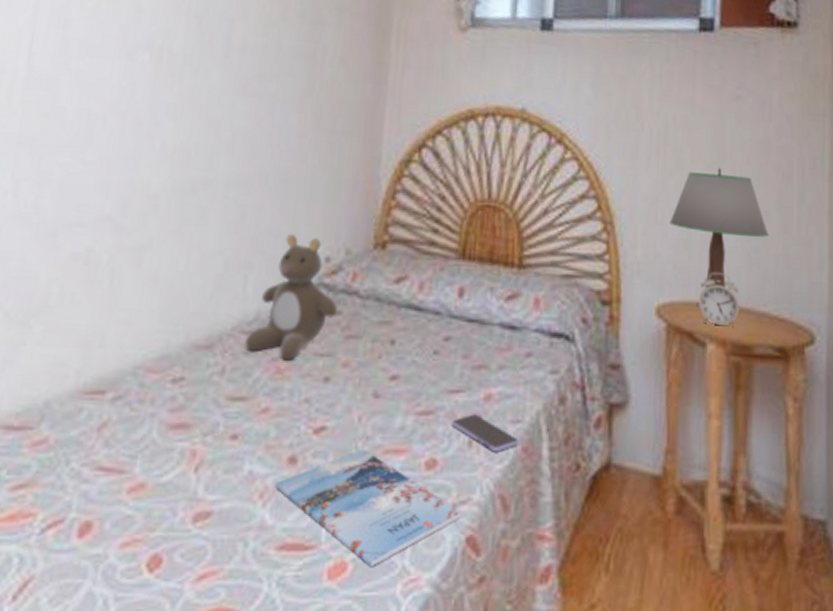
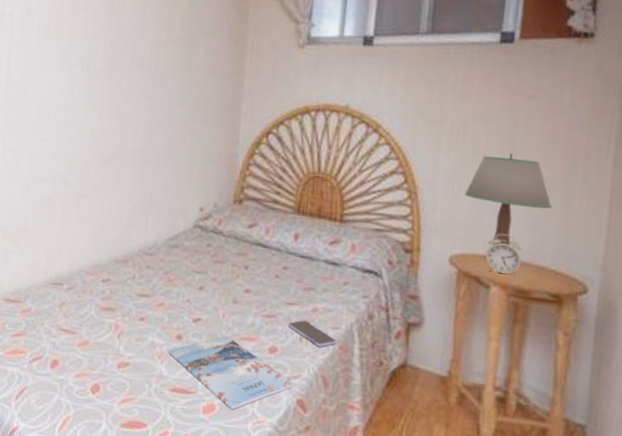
teddy bear: present [245,233,338,361] -> none [147,191,208,274]

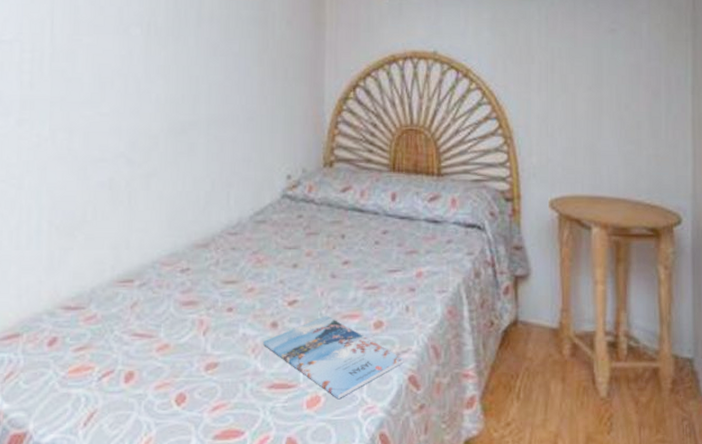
smartphone: present [287,320,337,347] -> none [392,287,445,315]
table lamp: present [464,153,552,258] -> none [558,88,641,199]
alarm clock: present [485,234,522,277] -> none [584,172,618,215]

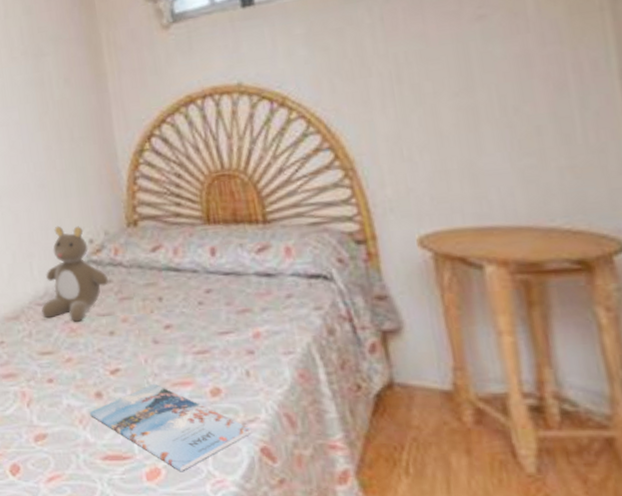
teddy bear: none [232,159,299,253] -> present [41,225,108,322]

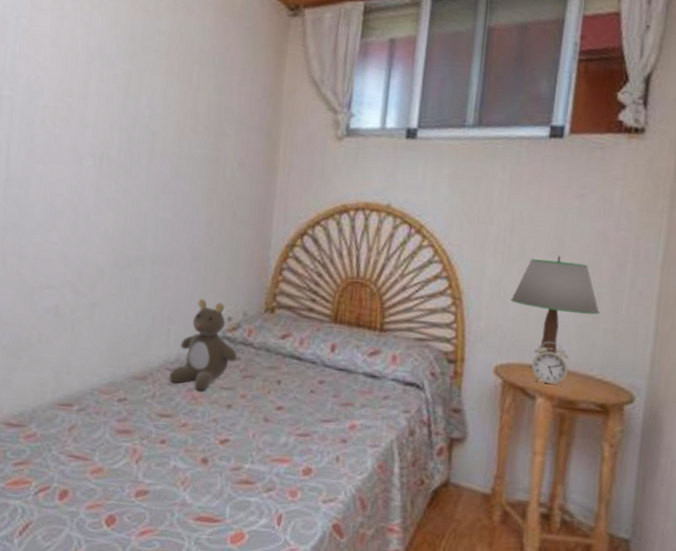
magazine: present [90,383,252,472] -> none [193,456,330,539]
table lamp: none [418,93,545,232] -> present [510,255,600,368]
alarm clock: none [466,196,520,248] -> present [531,342,568,387]

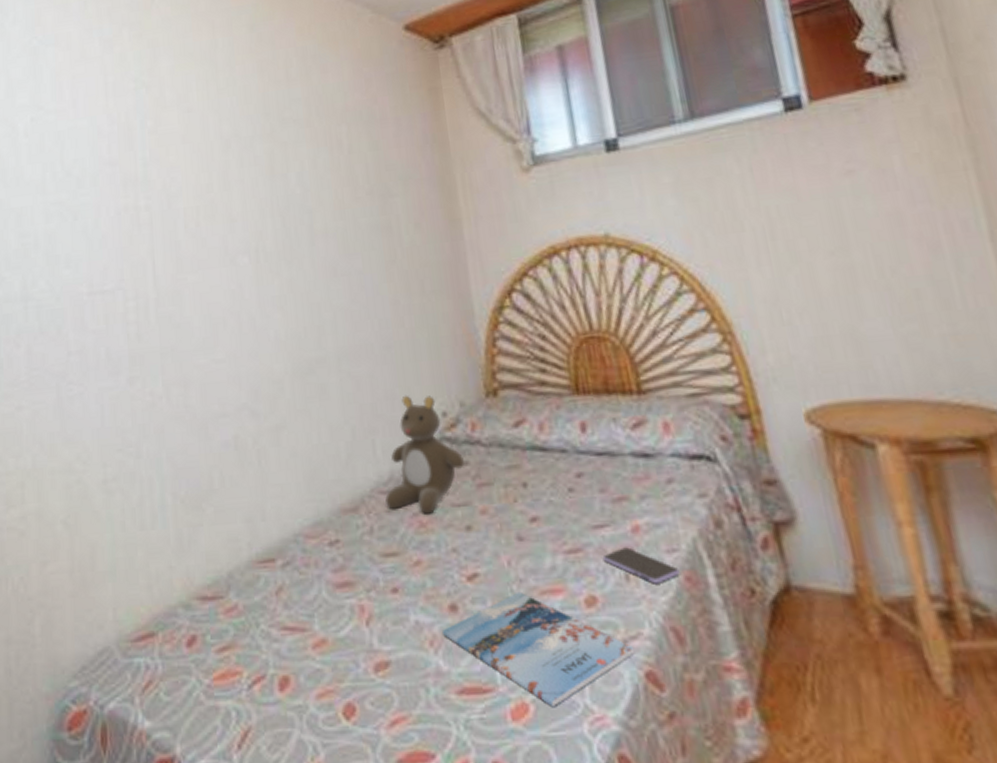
magazine: none [193,456,330,539] -> present [443,591,635,708]
smartphone: none [323,438,376,467] -> present [602,547,680,584]
table lamp: present [510,255,600,368] -> none [798,252,926,405]
alarm clock: present [531,342,568,387] -> none [853,365,910,424]

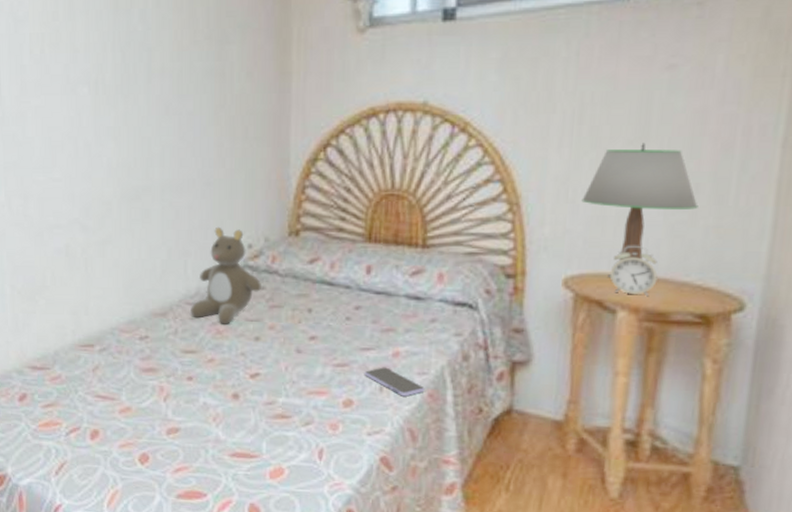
magazine: present [443,591,635,708] -> none [225,390,376,473]
table lamp: none [798,252,926,405] -> present [581,142,698,277]
alarm clock: none [853,365,910,424] -> present [609,246,658,297]

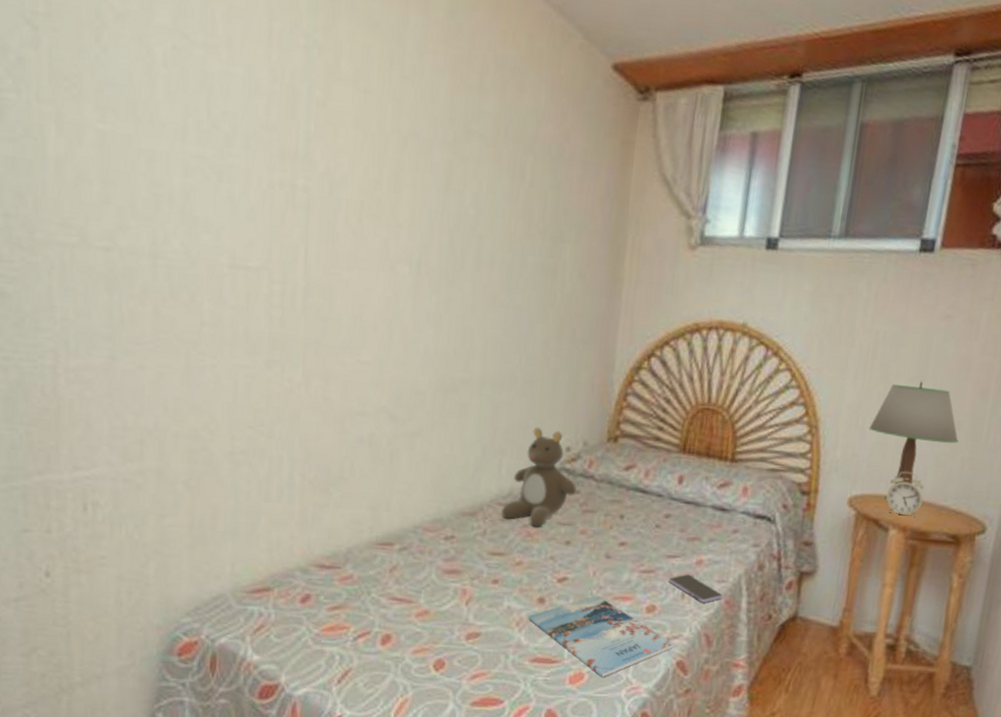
magazine: none [225,390,376,473] -> present [529,595,674,678]

